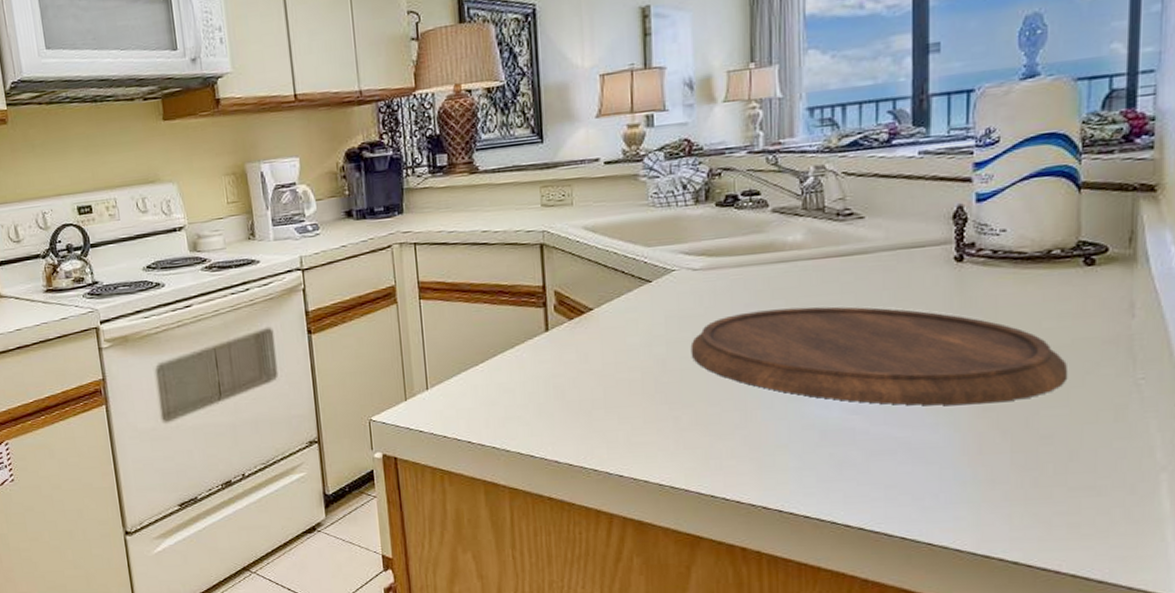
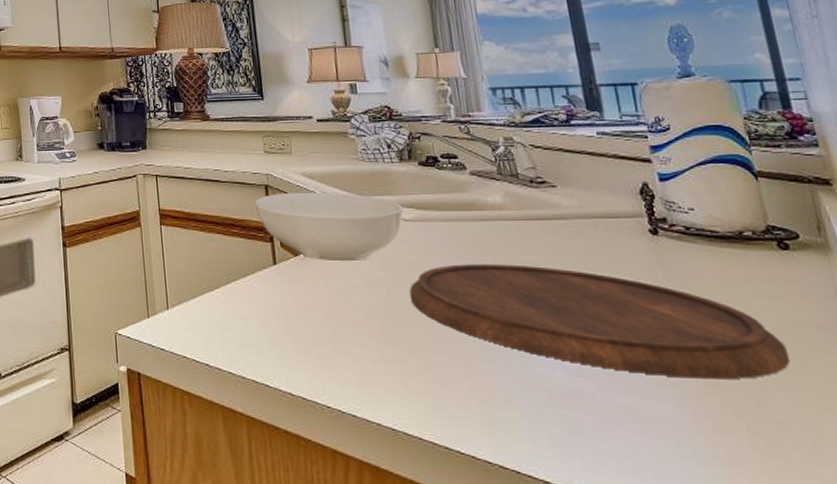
bowl: none [527,245,694,322] -> present [254,192,404,262]

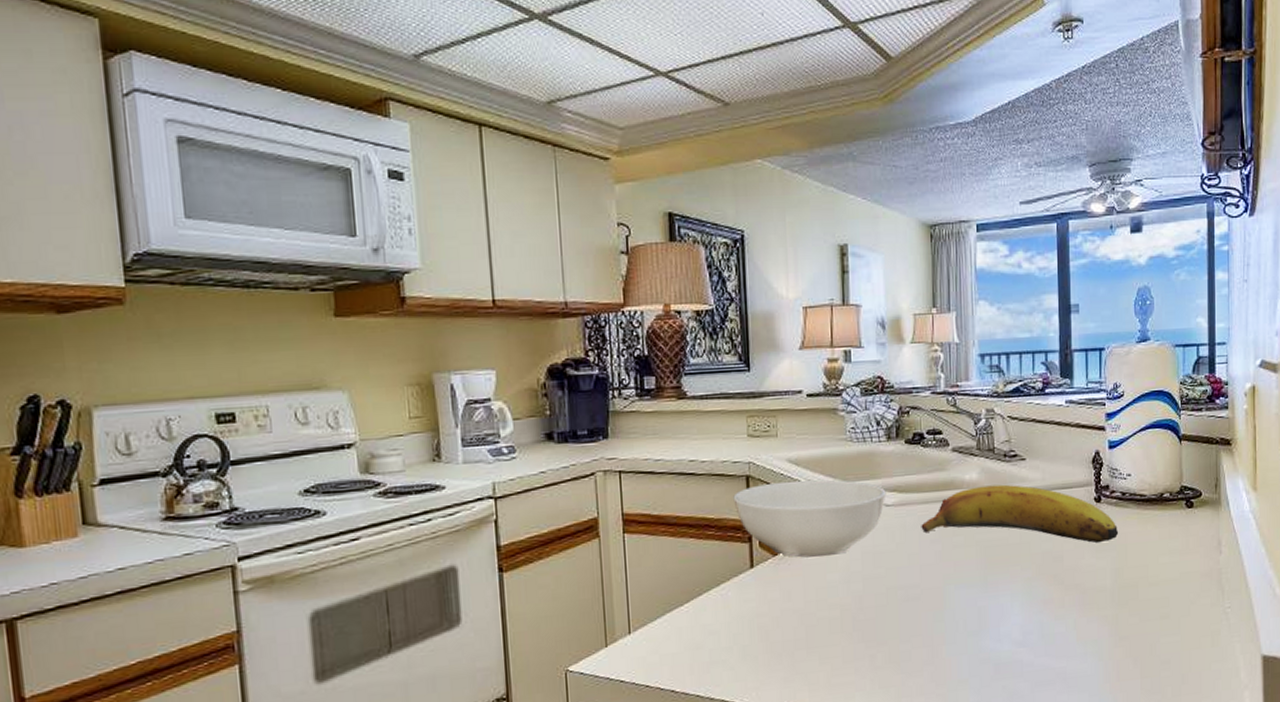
cutting board: present [409,264,791,380] -> none [884,543,1179,637]
fruit: none [443,209,689,278] -> present [921,484,1119,544]

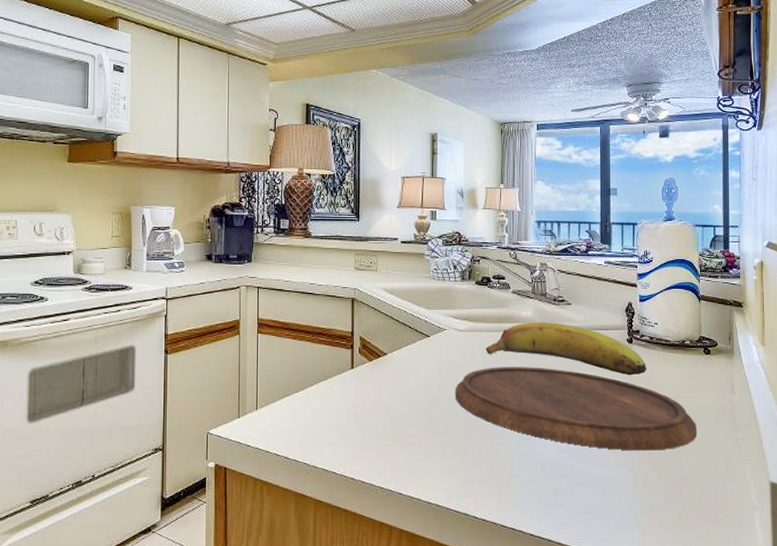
bowl: present [733,479,886,558] -> none [341,305,459,366]
cutting board: none [884,543,1179,637] -> present [455,367,697,451]

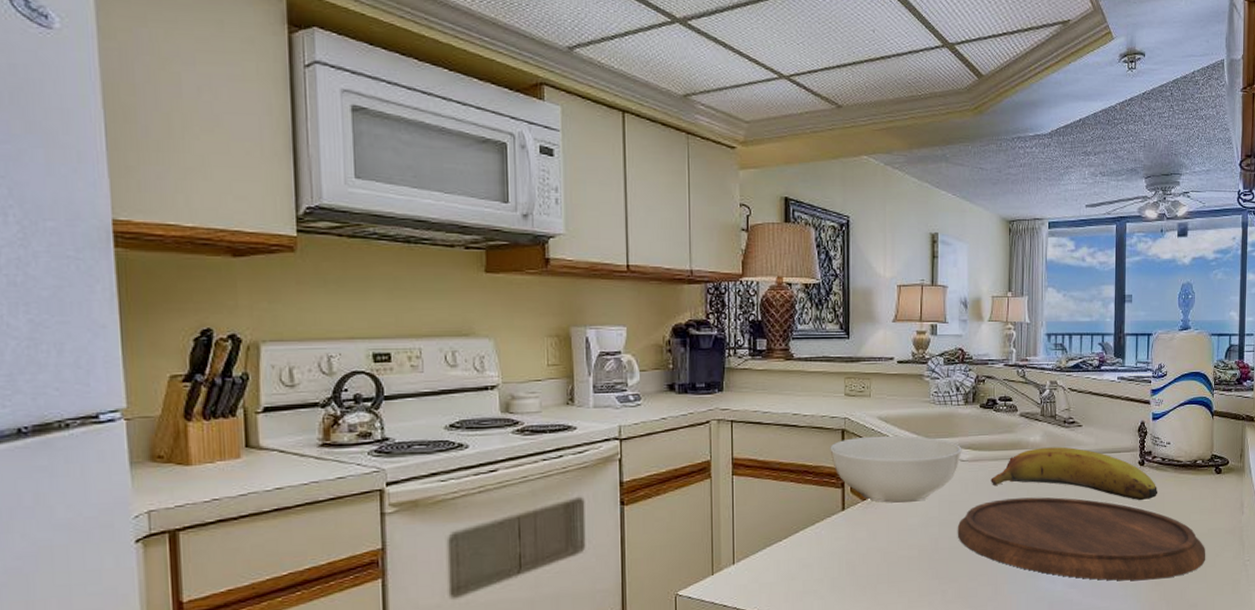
bowl: none [341,305,459,366] -> present [830,435,962,504]

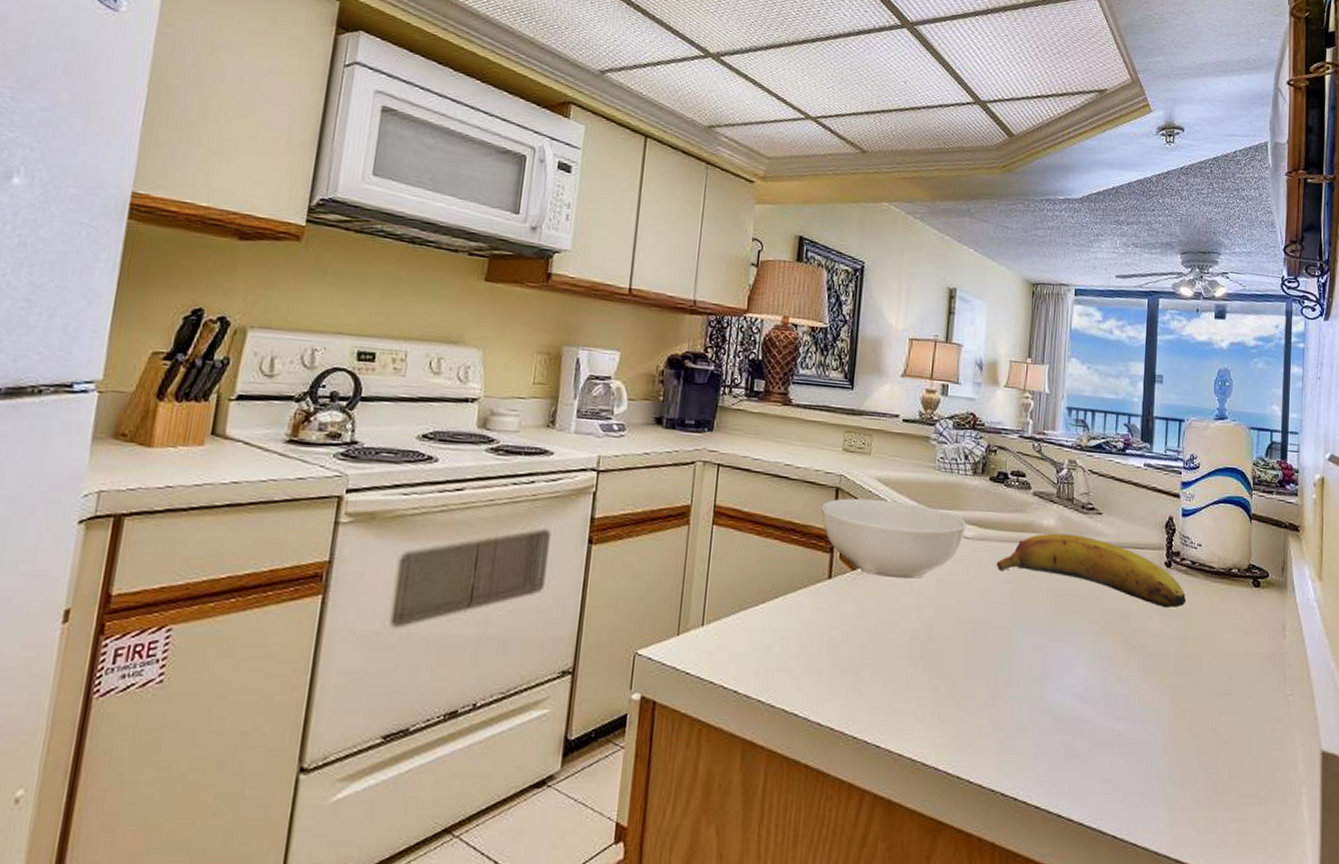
cutting board: present [957,497,1206,581] -> none [954,587,1241,705]

